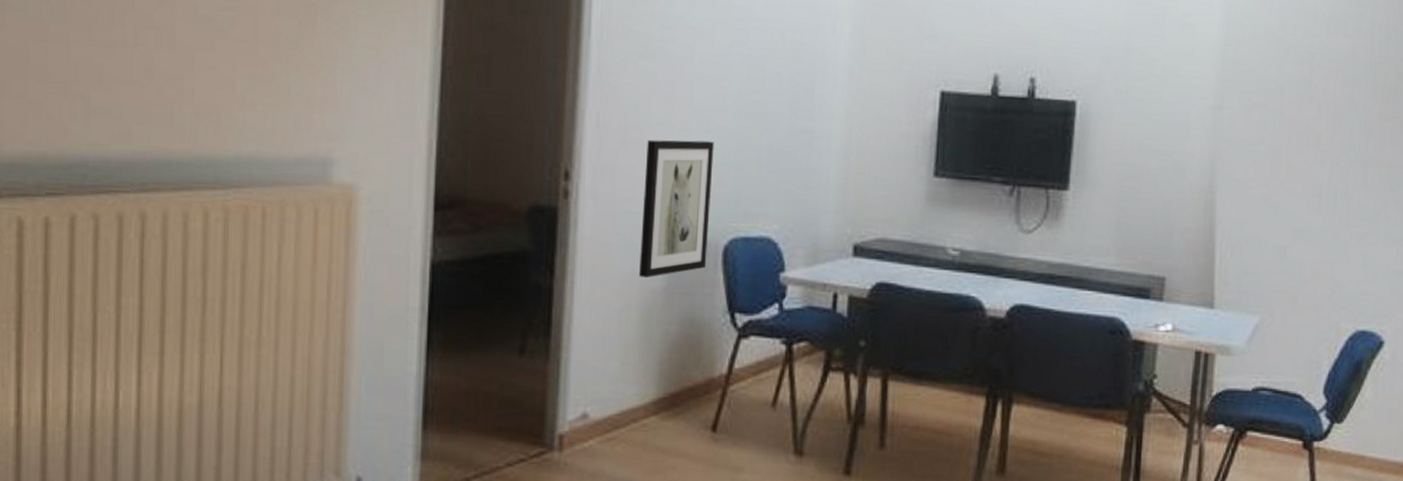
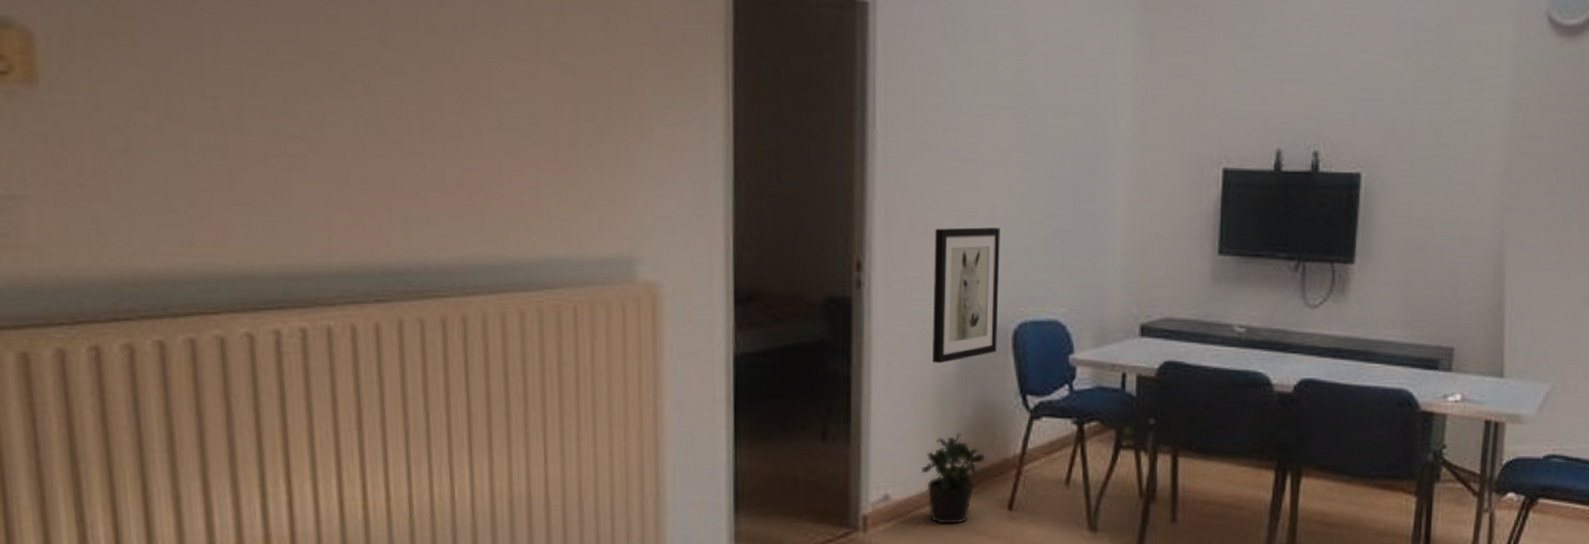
potted plant: none [622,350,690,446] -> present [921,432,986,525]

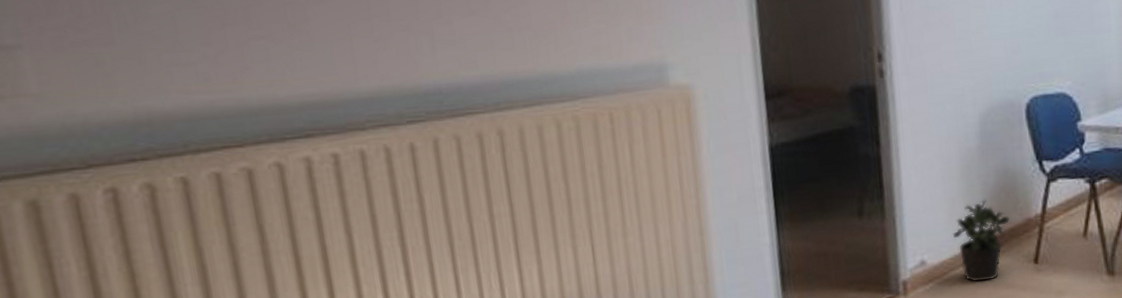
wall art: present [933,227,1000,364] -> none [947,14,1013,140]

